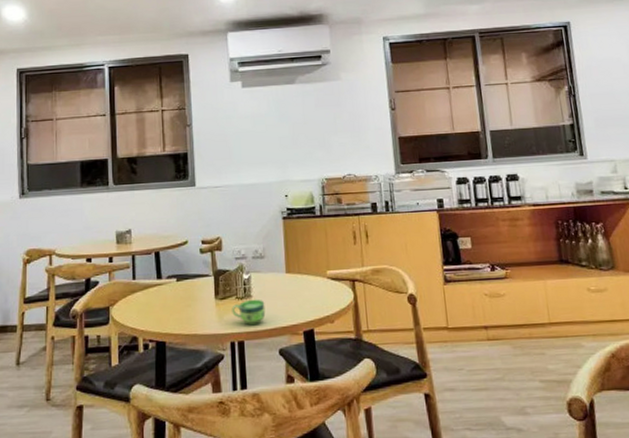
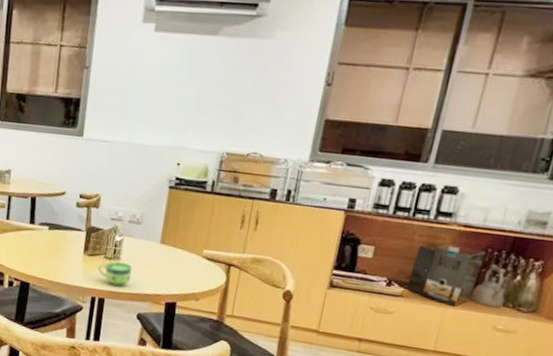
coffee machine: none [505,221,561,278] -> present [406,242,486,307]
kettle: none [558,232,589,272] -> present [468,263,507,308]

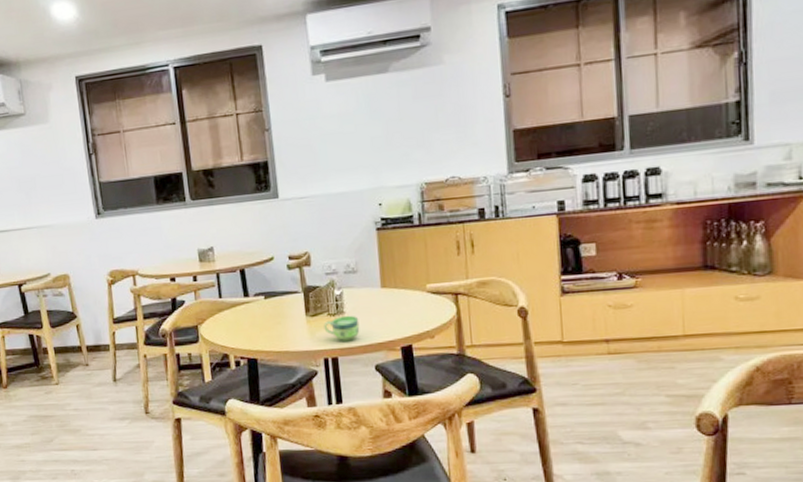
coffee machine: present [406,242,486,307] -> none [637,222,706,286]
kettle: present [468,263,507,308] -> none [702,233,739,279]

